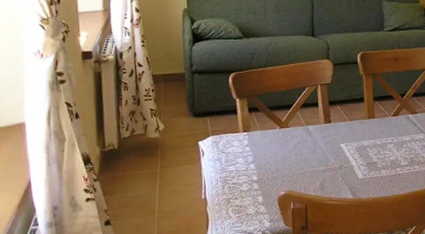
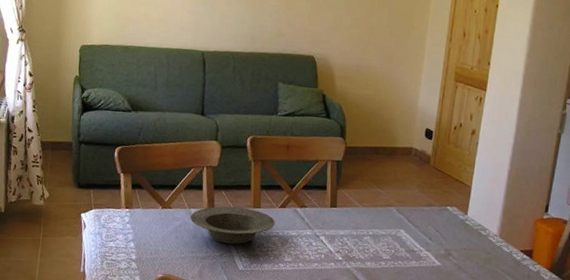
bowl: none [309,119,390,156] -> present [190,206,275,245]

